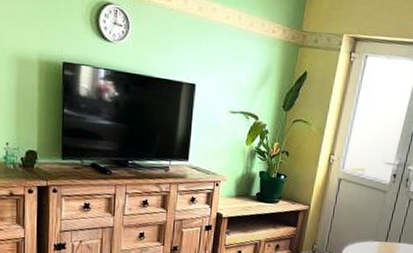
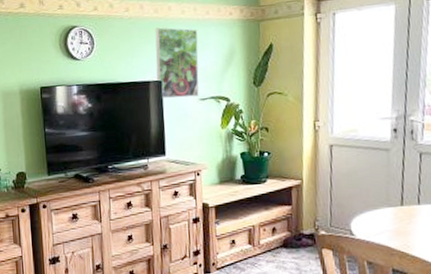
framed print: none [191,27,239,108] -> present [155,27,199,98]

